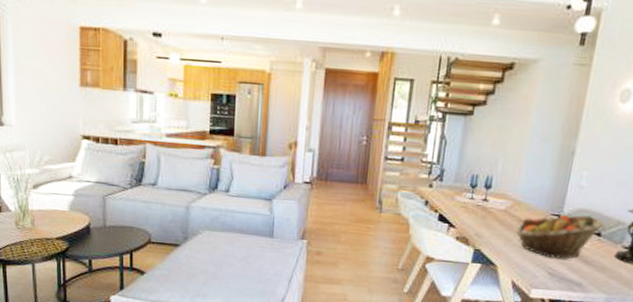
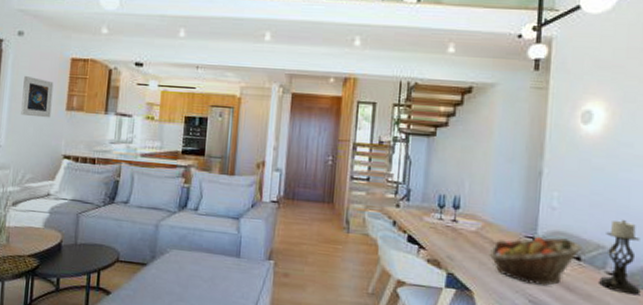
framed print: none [28,46,64,95] -> present [21,75,54,118]

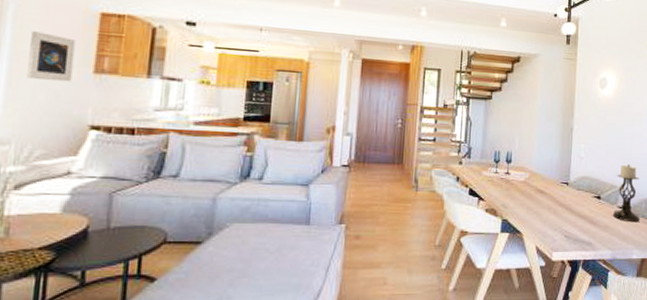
fruit basket: present [489,237,583,286] -> none [534,182,602,222]

